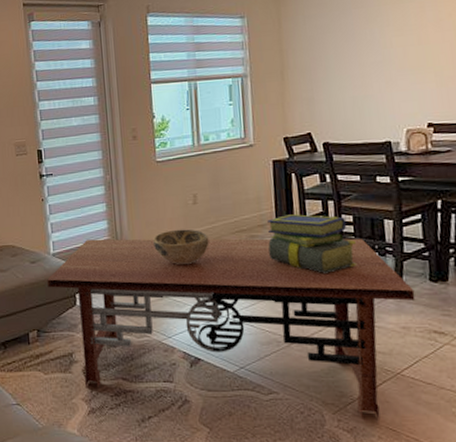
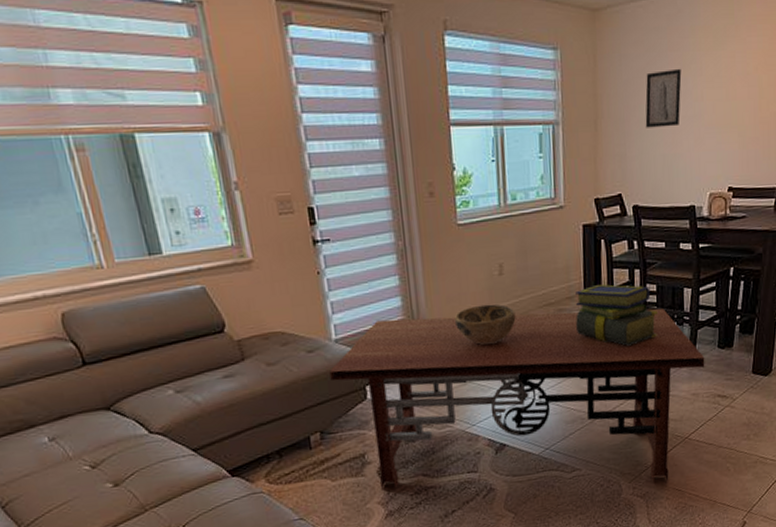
wall art: none [330,21,369,75] -> present [645,68,682,128]

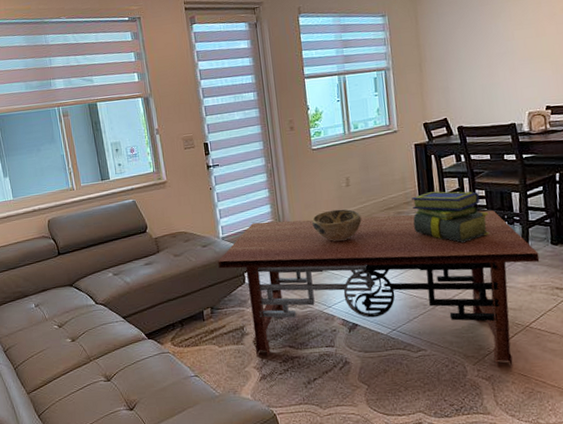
wall art: present [645,68,682,128] -> none [461,17,495,66]

